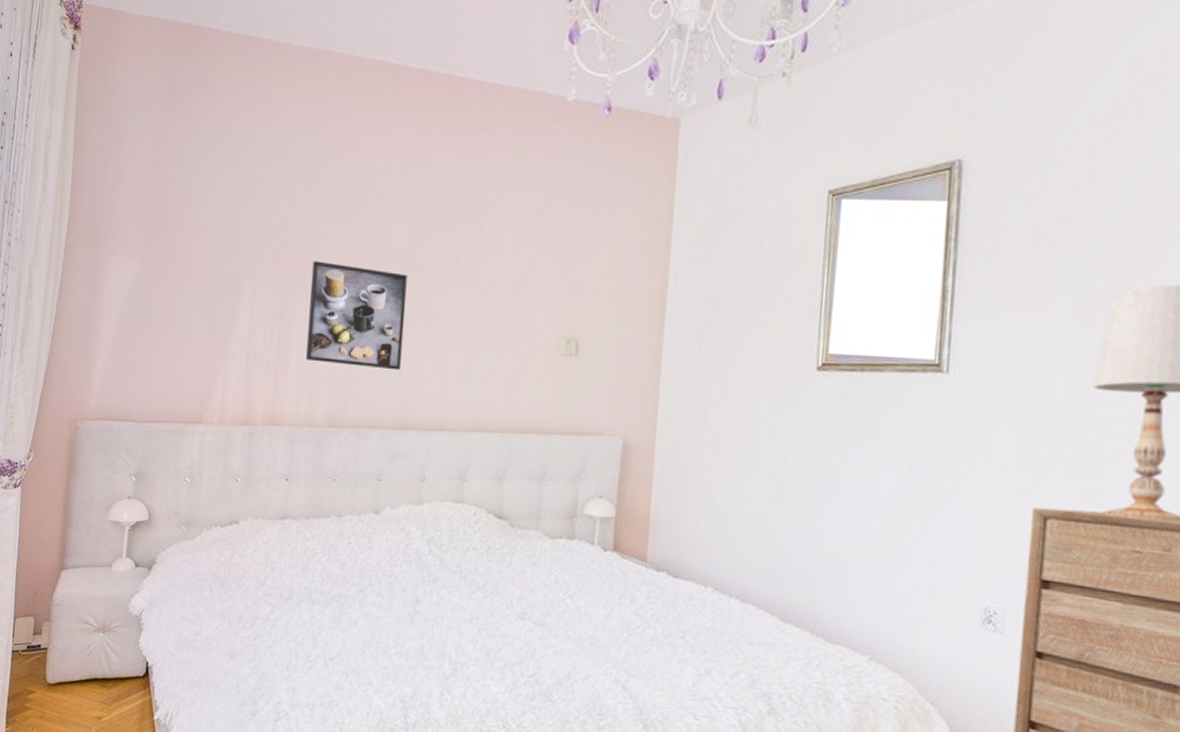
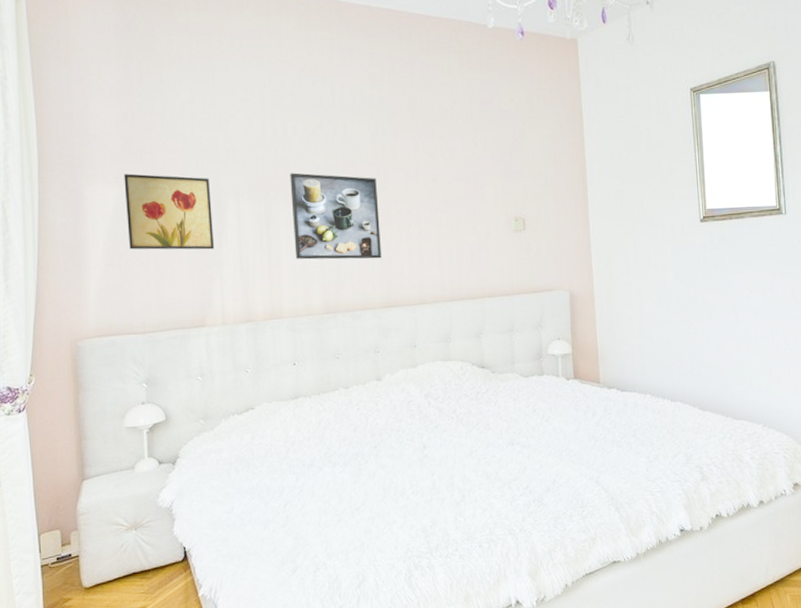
wall art: none [139,247,228,339] -> present [124,173,215,250]

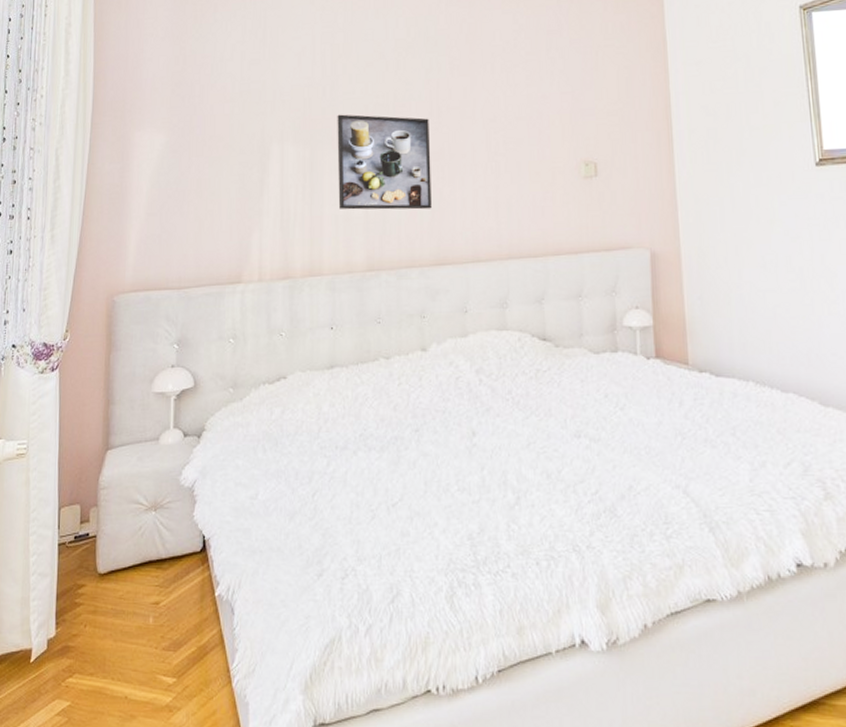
wall art: present [124,173,215,250] -> none [171,118,256,199]

